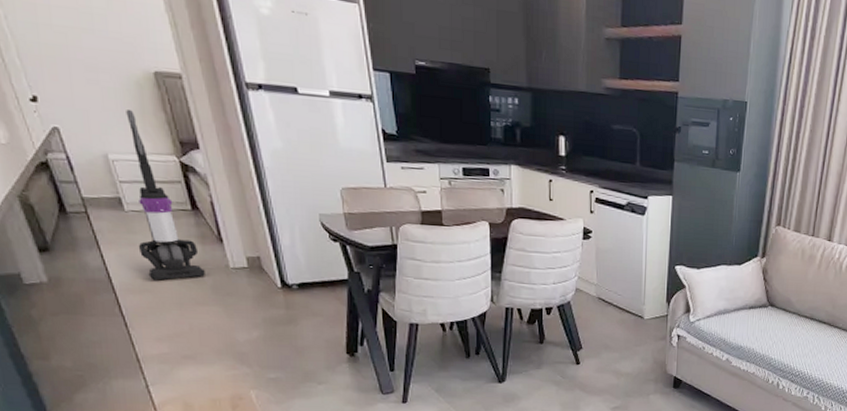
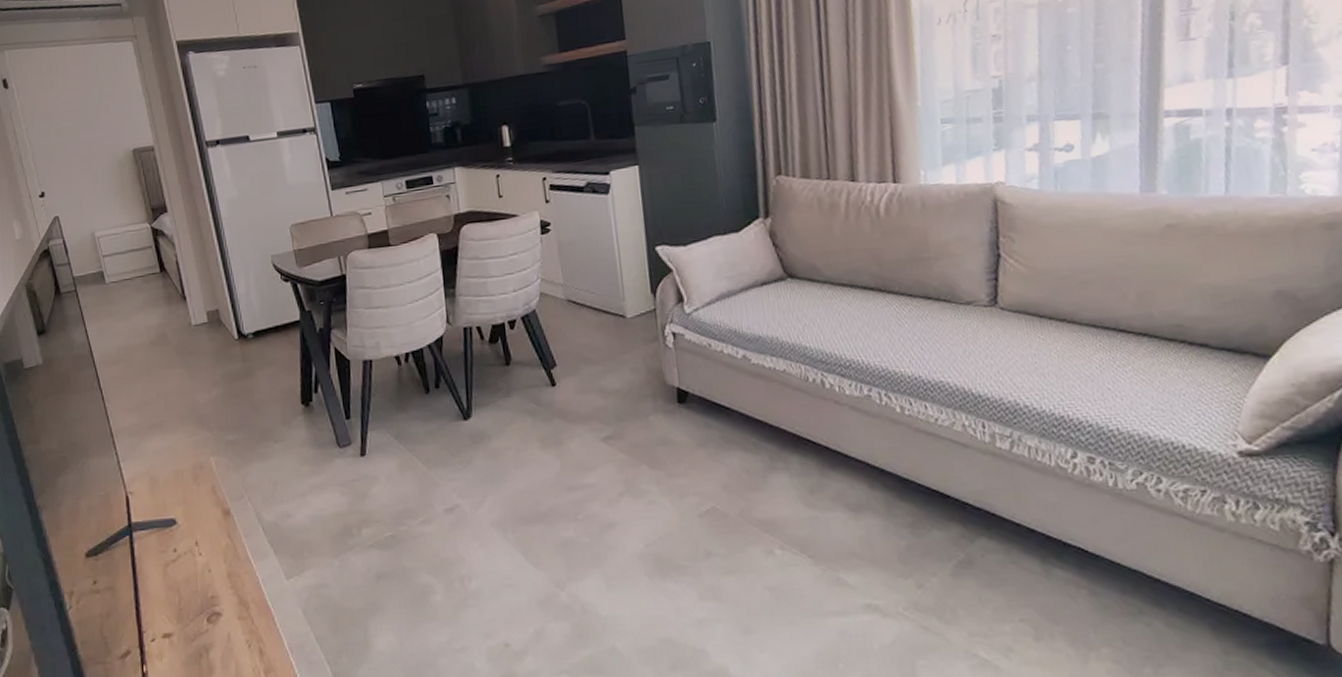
vacuum cleaner: present [126,110,205,281] -> none [110,188,171,349]

